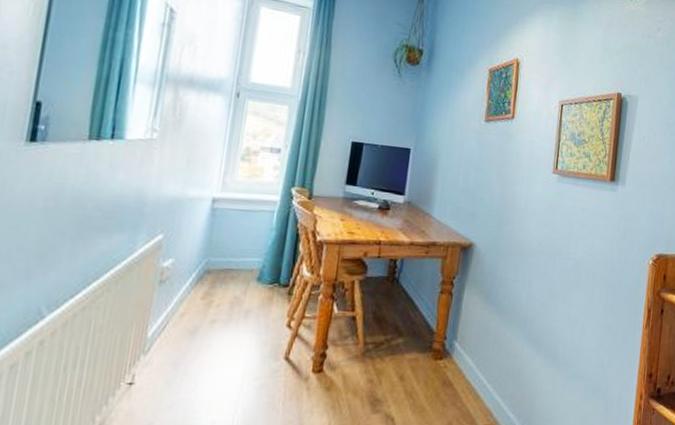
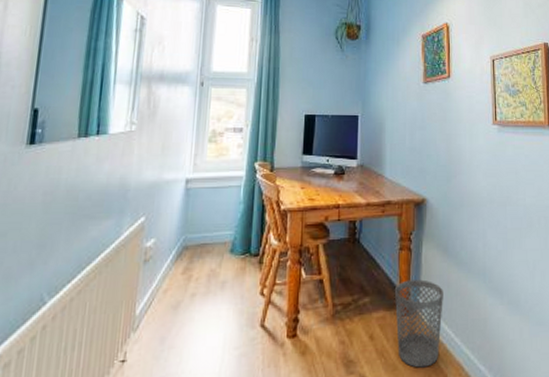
wastebasket: none [427,324,481,411] -> present [395,279,443,368]

